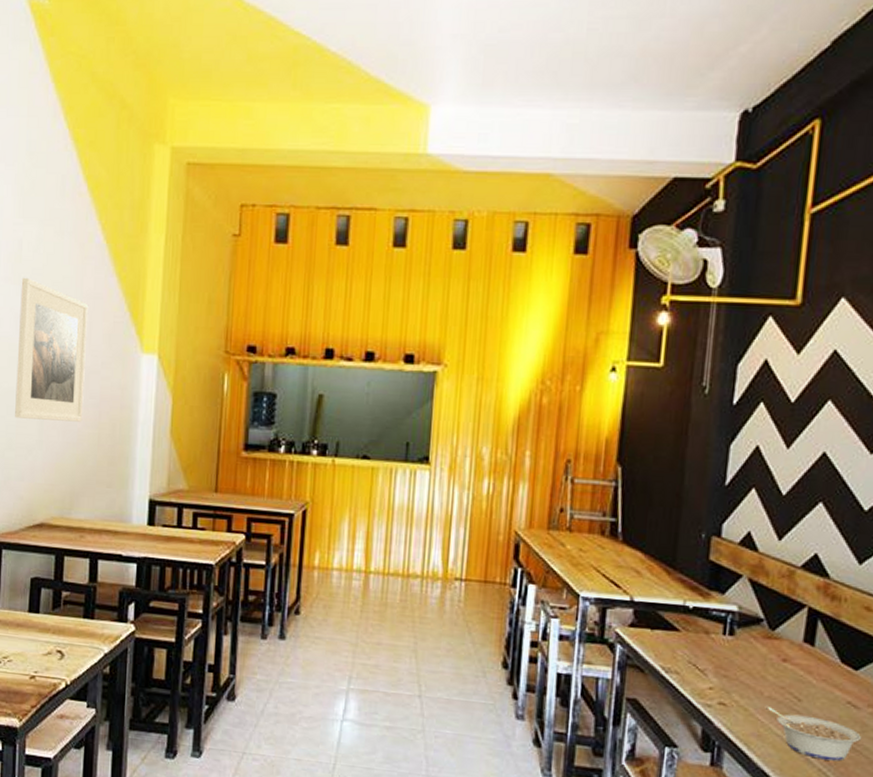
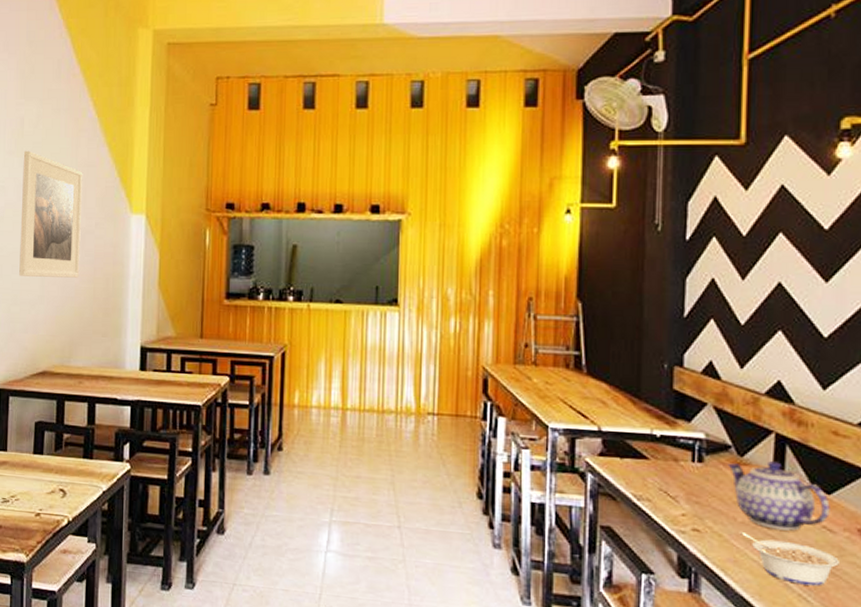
teapot: none [758,636,857,706] -> present [728,461,830,531]

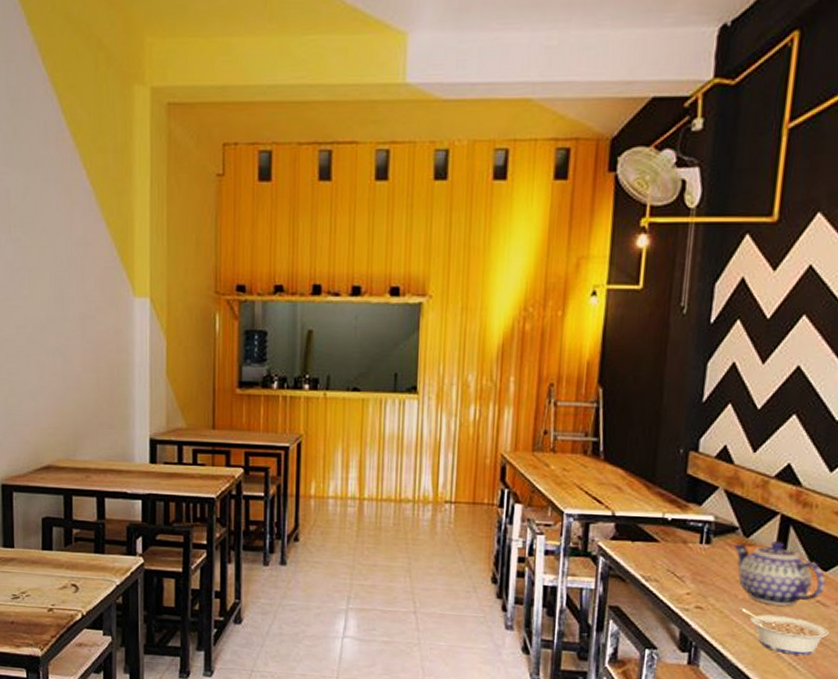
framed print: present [19,150,83,278] -> none [11,226,81,367]

